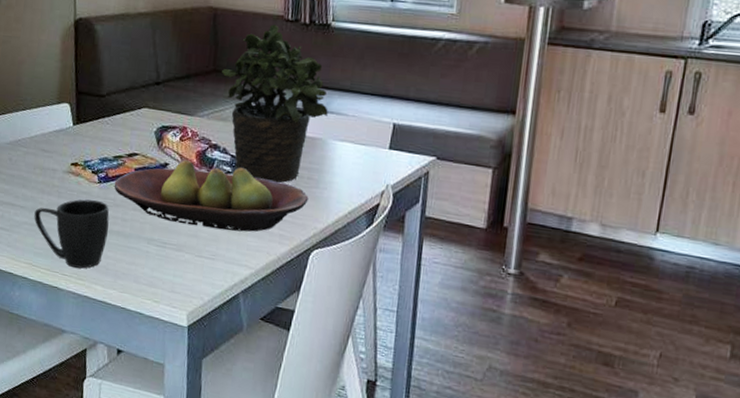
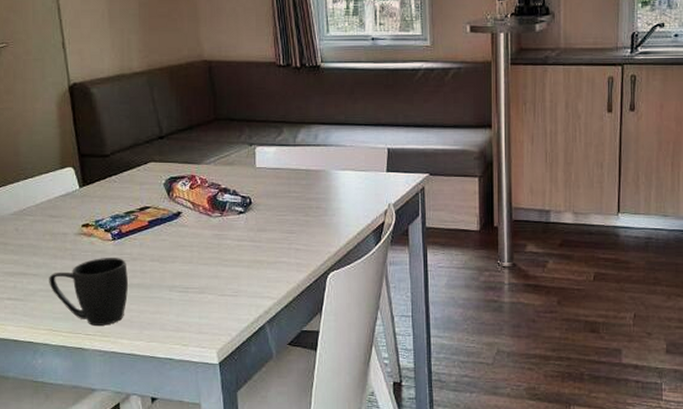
fruit bowl: present [114,159,309,232] -> none [129,206,319,267]
potted plant: present [222,24,328,183] -> none [223,71,328,216]

